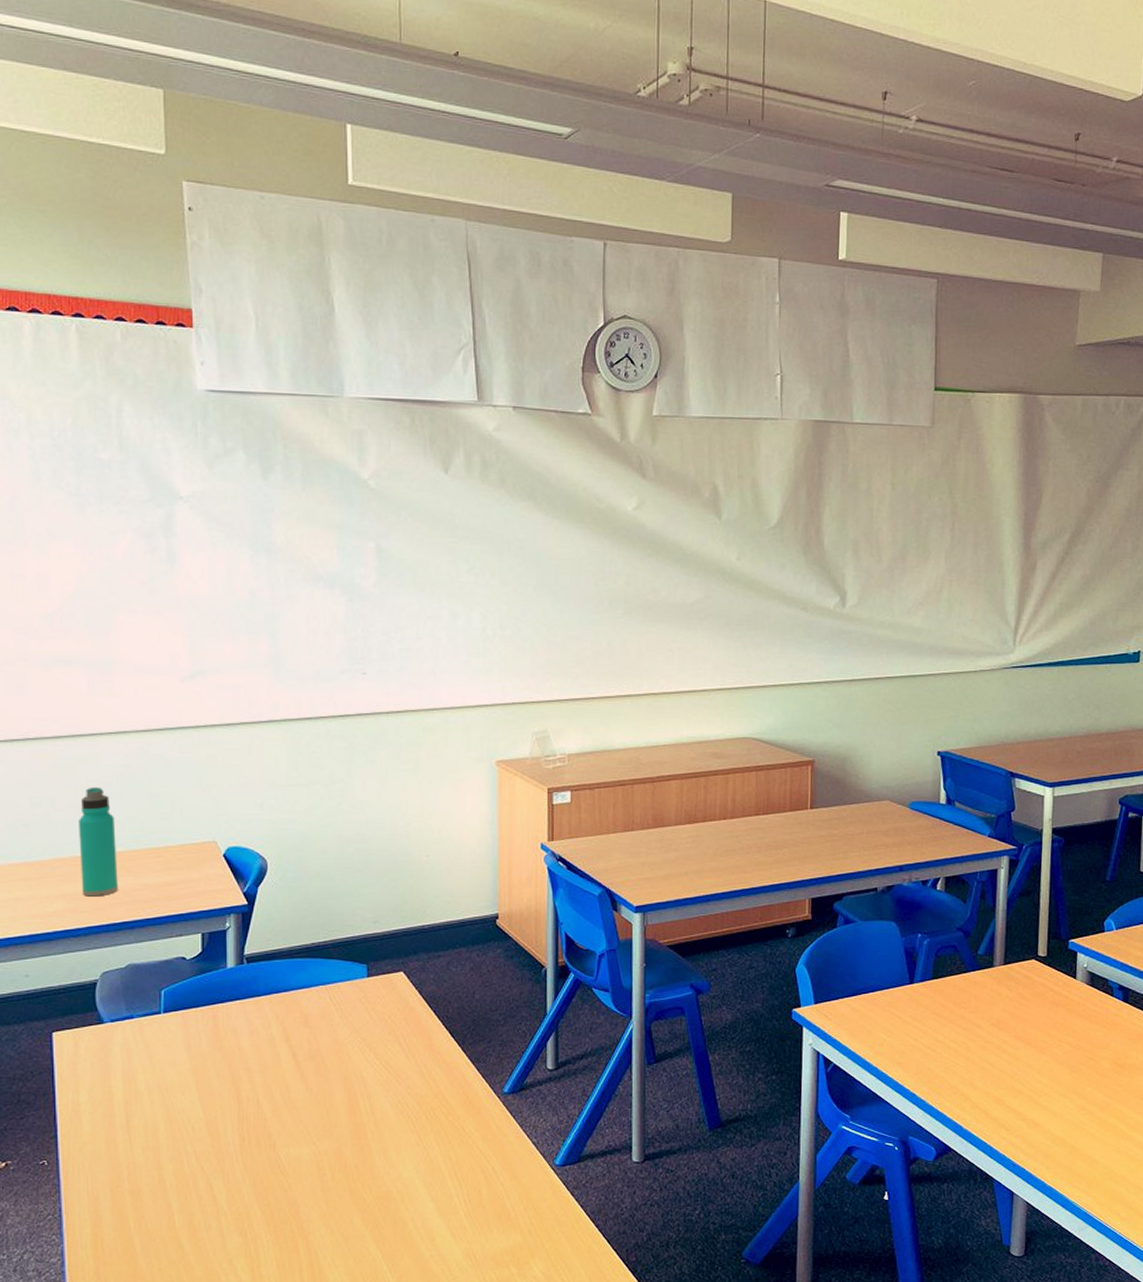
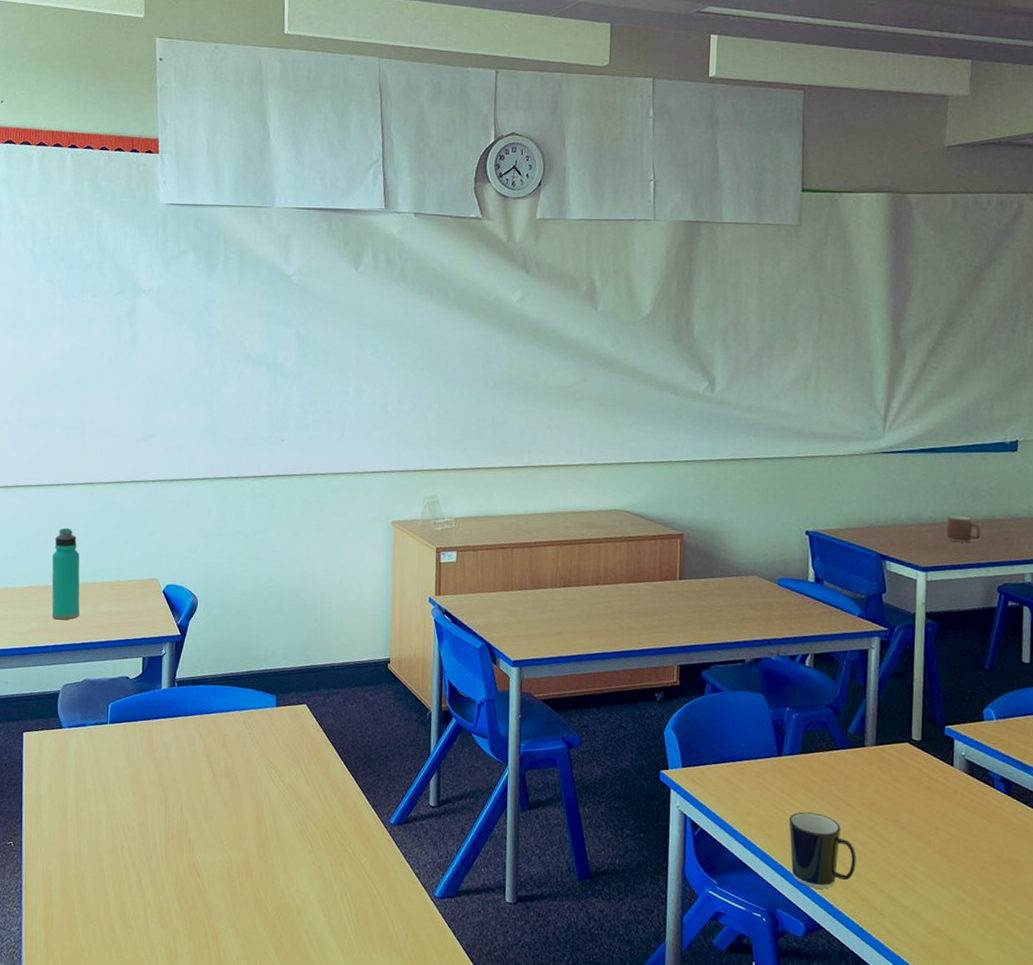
mug: none [920,1037,985,1112] -> present [788,811,857,889]
mug: none [1073,729,1105,756] -> present [946,515,981,543]

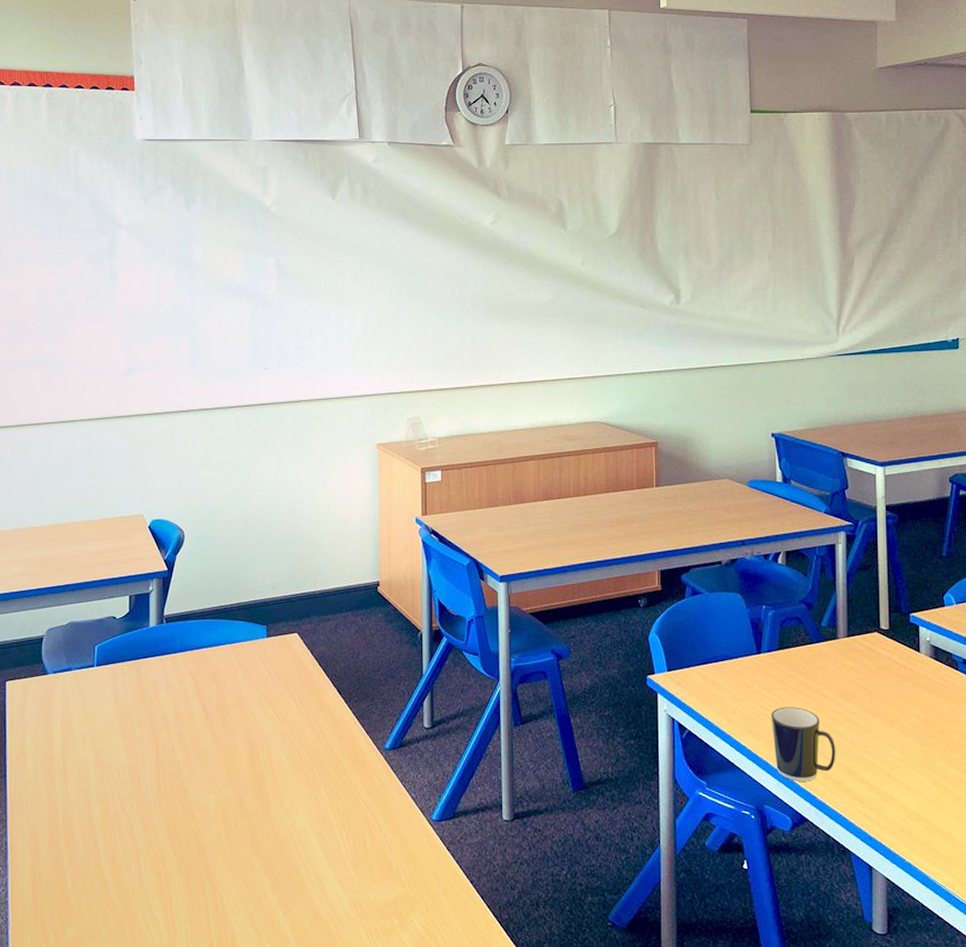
water bottle: present [52,527,80,620] -> none [33,467,63,562]
mug: present [946,515,981,543] -> none [899,411,931,437]

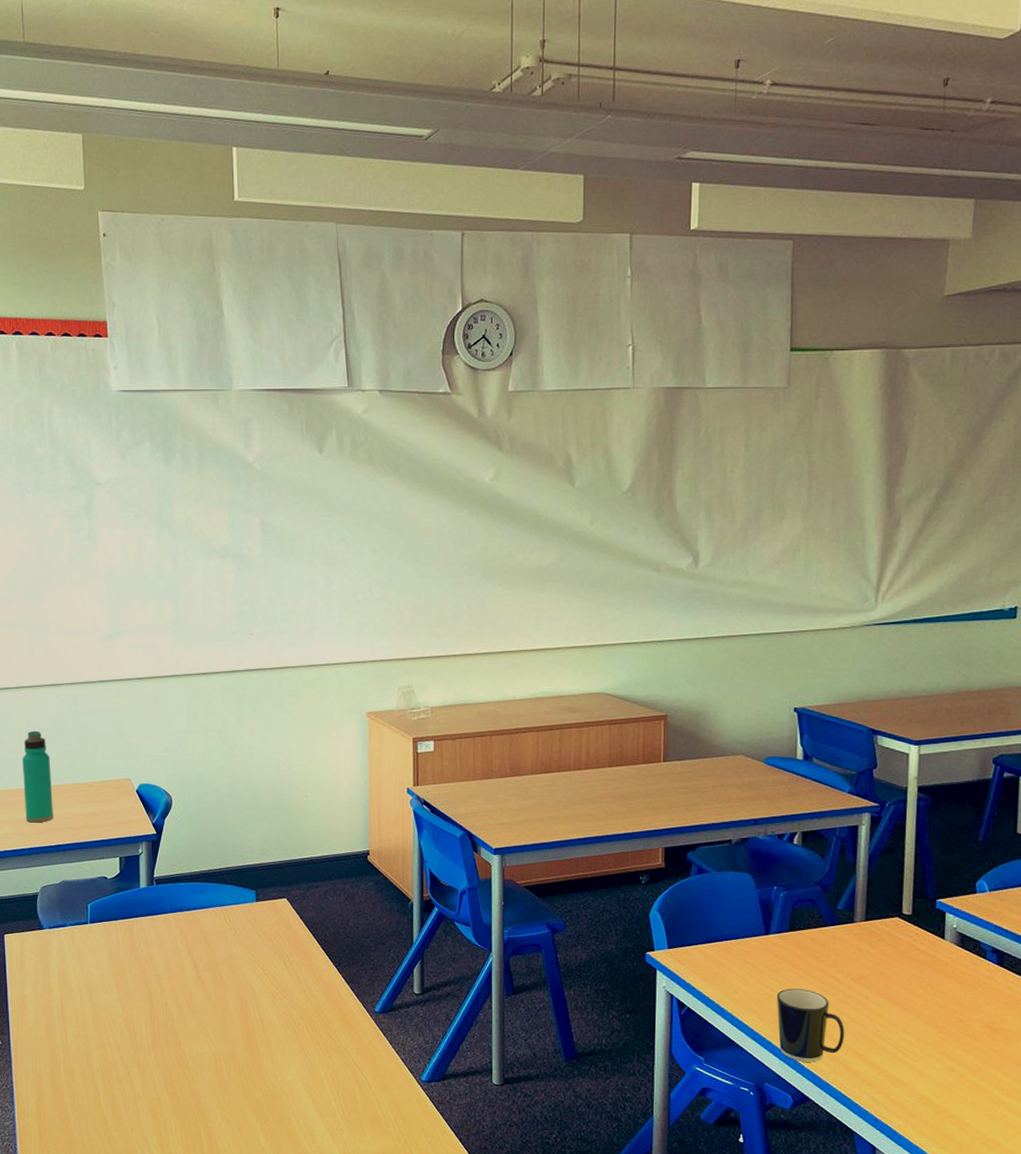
water bottle: none [33,467,63,562] -> present [23,730,53,823]

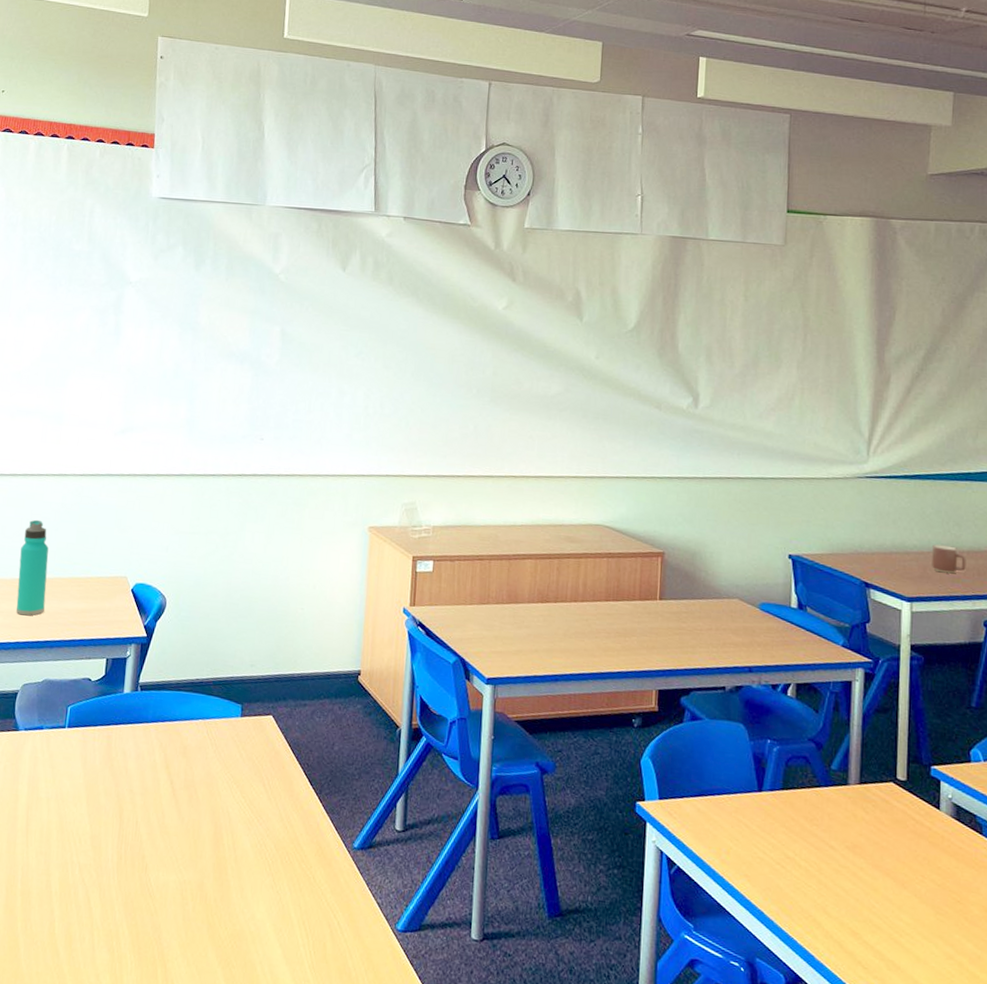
mug: present [776,988,845,1062] -> none [768,852,839,938]
mug: none [941,686,977,714] -> present [931,544,966,574]

